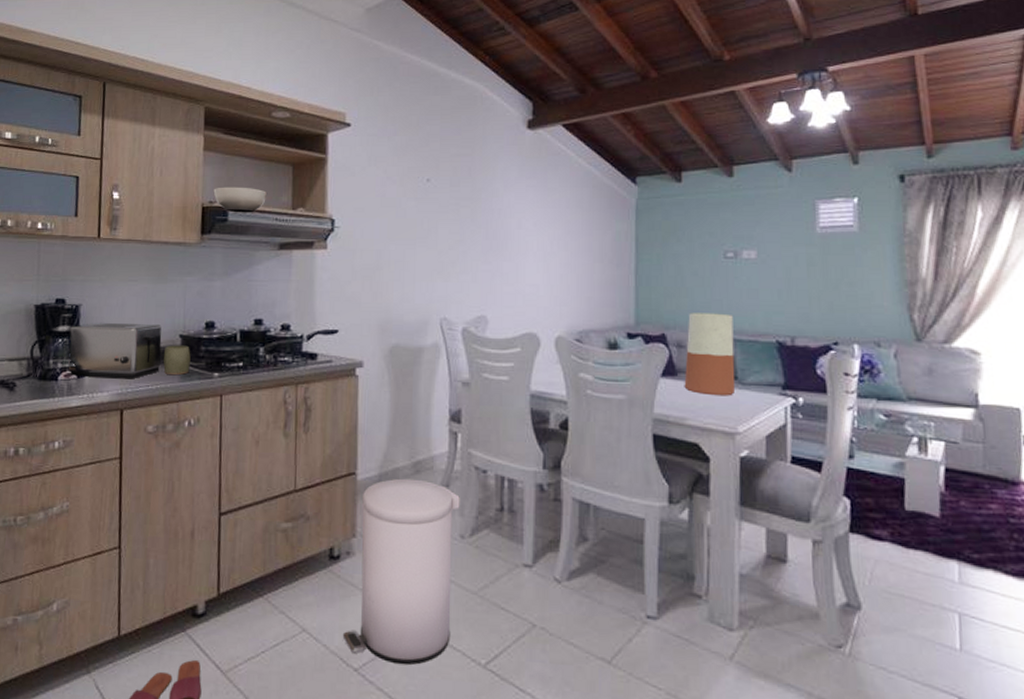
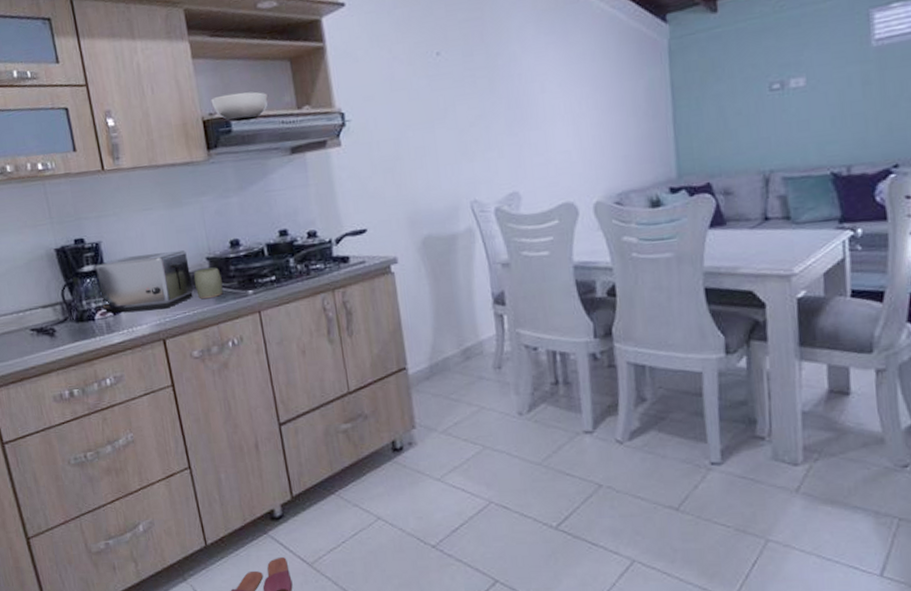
pedal bin: present [342,478,460,665] -> none [416,365,520,536]
vase: present [684,313,736,396] -> none [734,151,789,241]

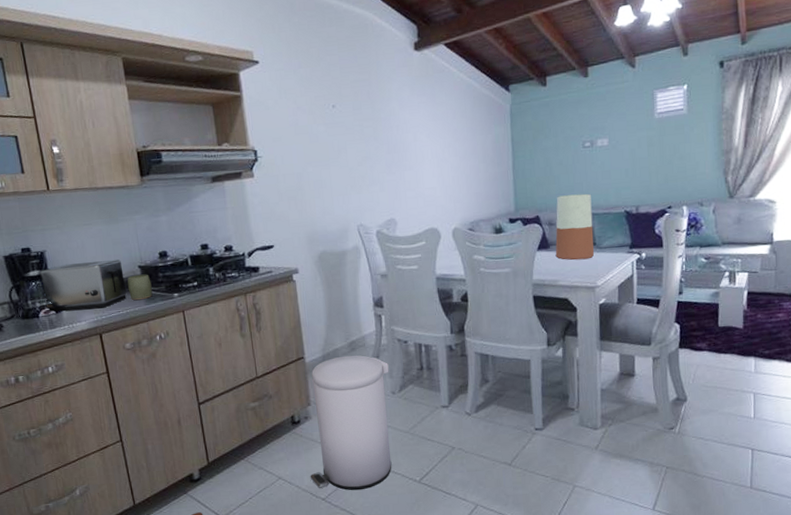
bowl: present [211,92,269,123] -> none [144,129,194,154]
pedal bin: none [416,365,520,536] -> present [310,355,392,490]
vase: none [734,151,789,241] -> present [555,193,595,261]

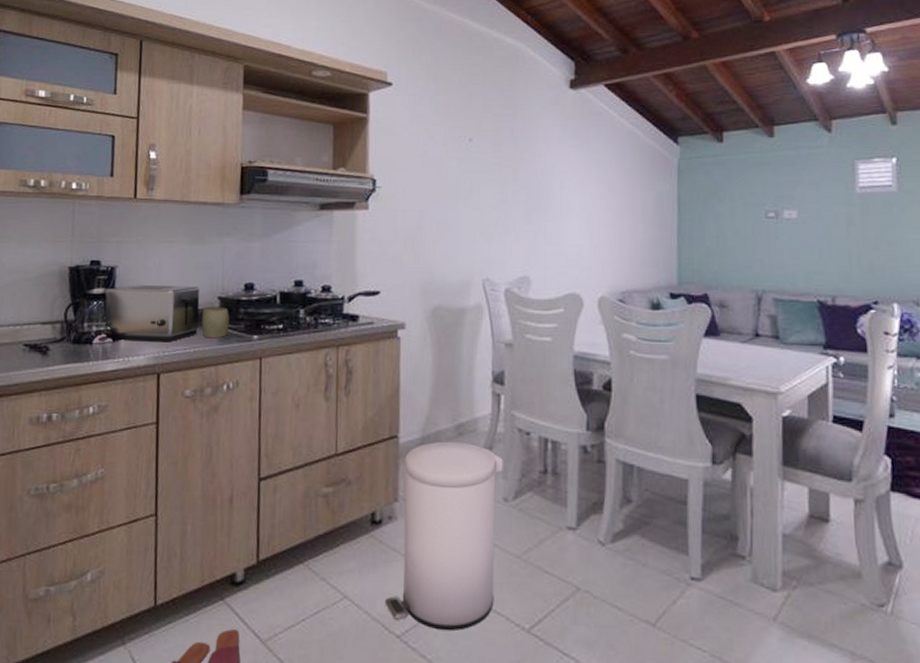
vase: present [555,193,595,261] -> none [726,272,778,356]

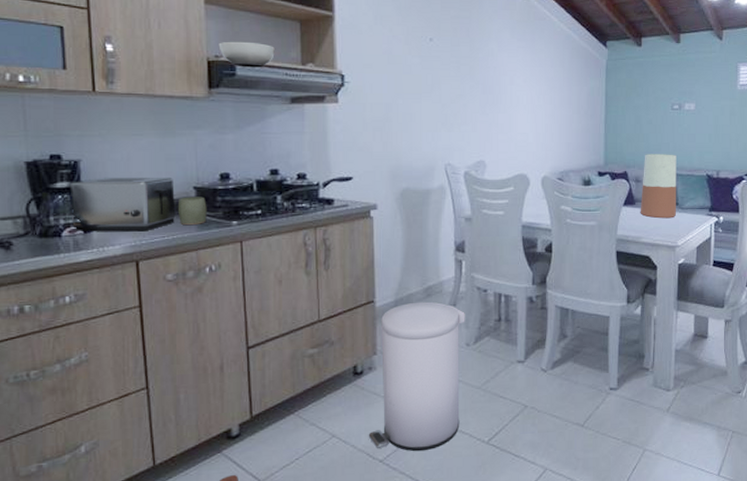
bowl: none [252,146,308,173] -> present [218,41,276,68]
vase: none [726,272,778,356] -> present [640,154,677,219]

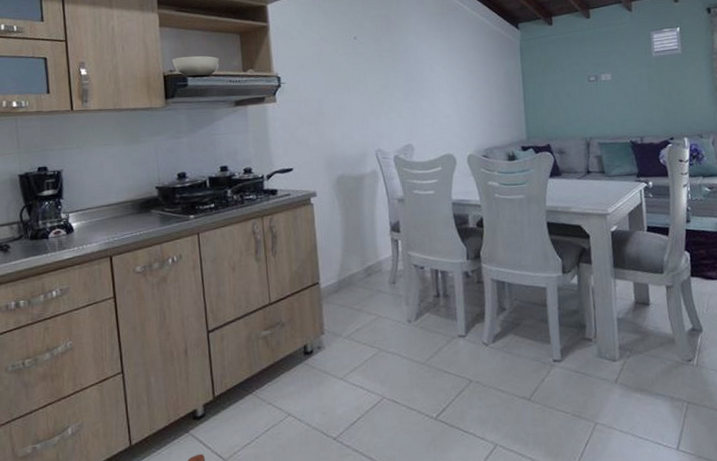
toaster: present [69,177,176,232] -> none [54,180,142,233]
mug: present [177,196,207,226] -> none [143,195,168,222]
pedal bin: present [368,301,465,451] -> none [321,280,408,428]
vase: present [640,154,677,219] -> none [565,124,604,188]

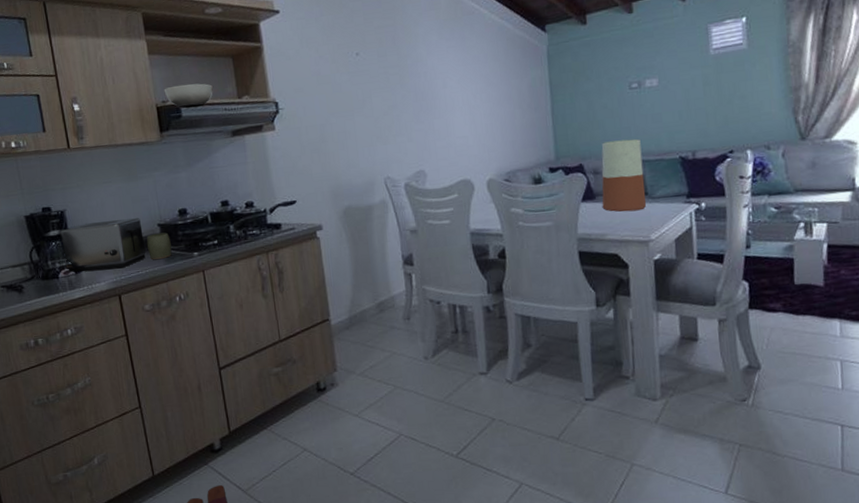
toaster: none [54,180,142,233] -> present [59,218,146,273]
mug: none [143,195,168,222] -> present [146,232,172,260]
vase: none [565,124,604,188] -> present [601,138,647,212]

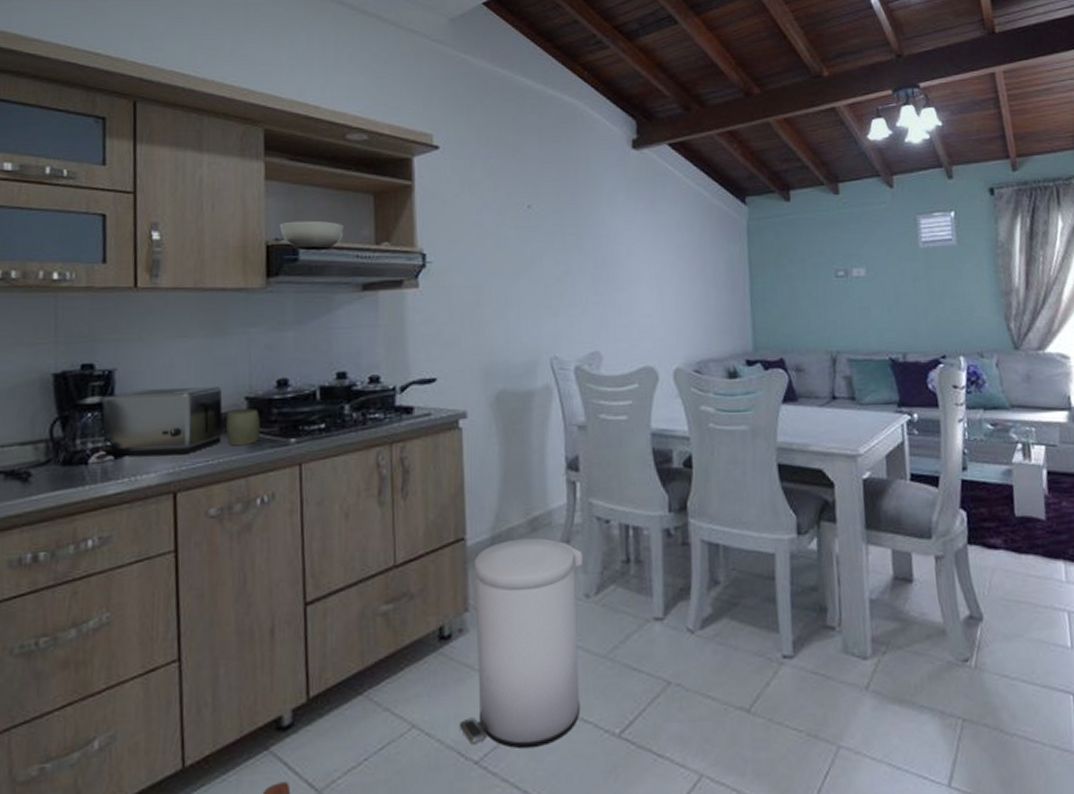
pedal bin: none [337,316,426,464] -> present [459,537,583,748]
vase: present [601,138,647,212] -> none [804,333,854,419]

